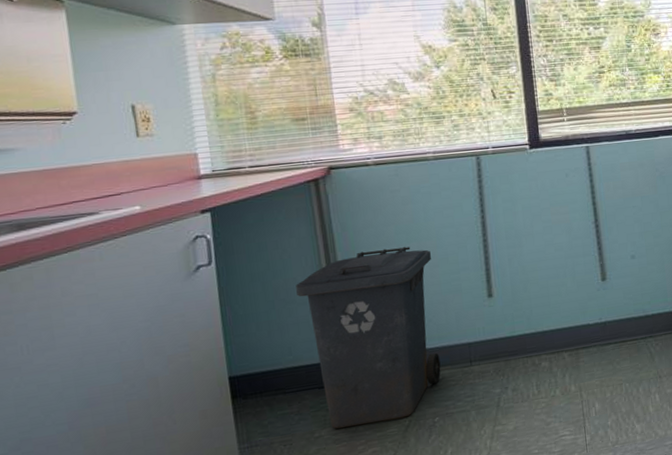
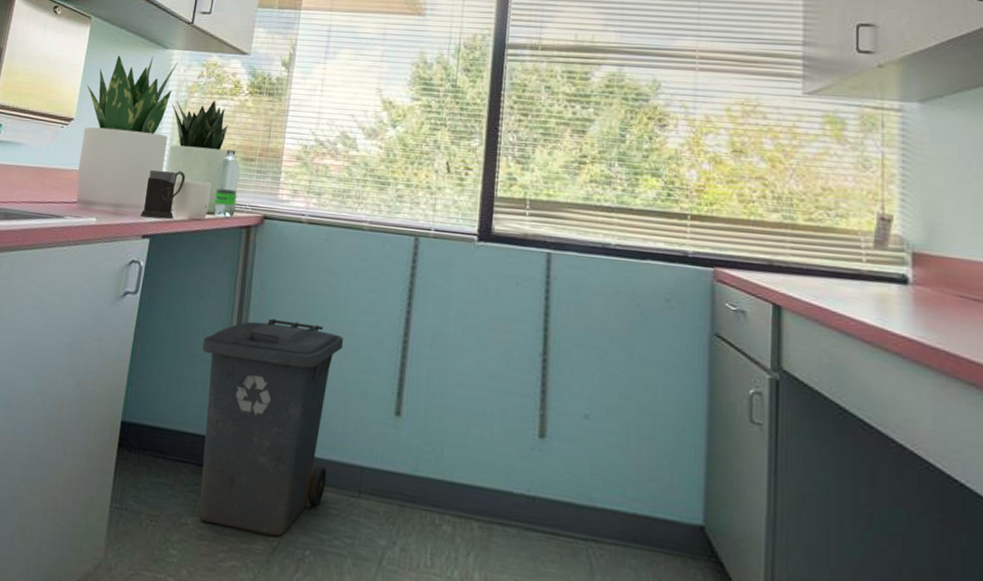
planter: none [82,34,206,201] -> present [76,55,179,214]
mug: none [190,142,235,194] -> present [140,170,186,220]
planter: none [196,69,276,182] -> present [166,100,228,214]
mug: none [224,148,269,187] -> present [172,180,212,219]
bottle: none [268,113,298,178] -> present [213,150,240,218]

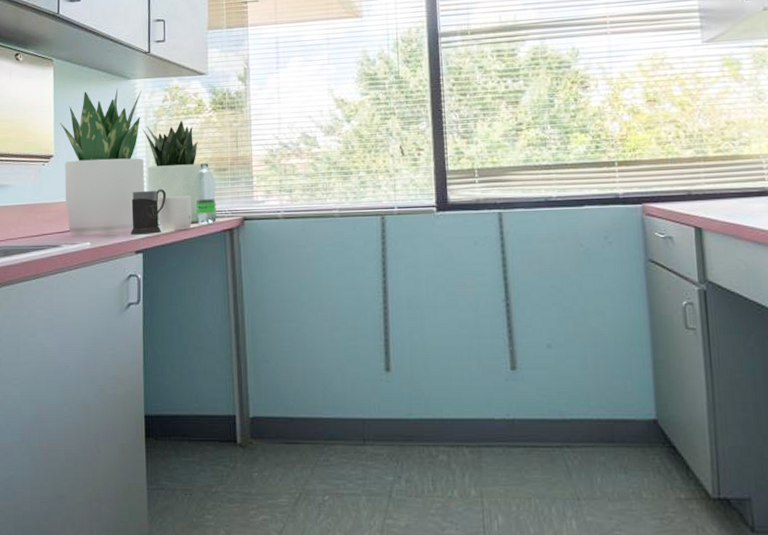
recycling bin: present [199,318,343,537] -> none [207,305,334,489]

